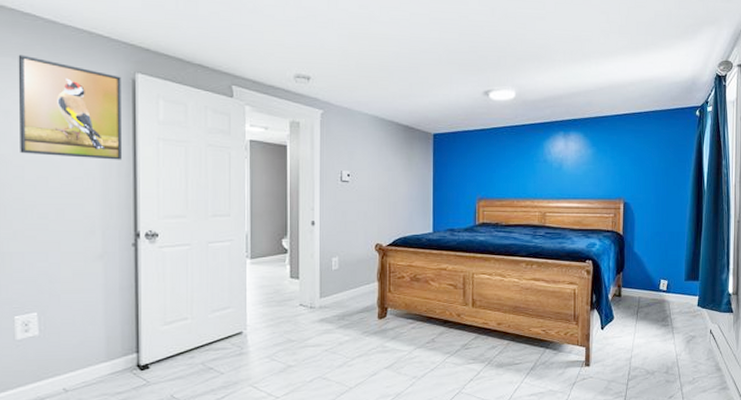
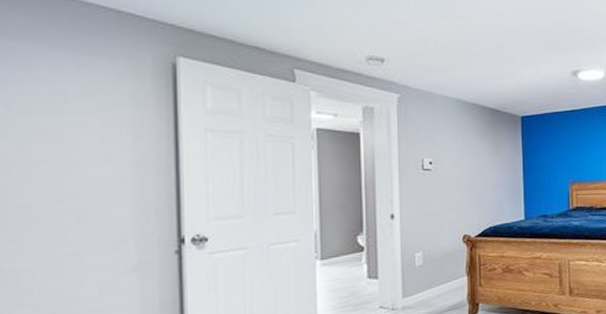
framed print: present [18,54,121,160] -> none [24,36,160,156]

